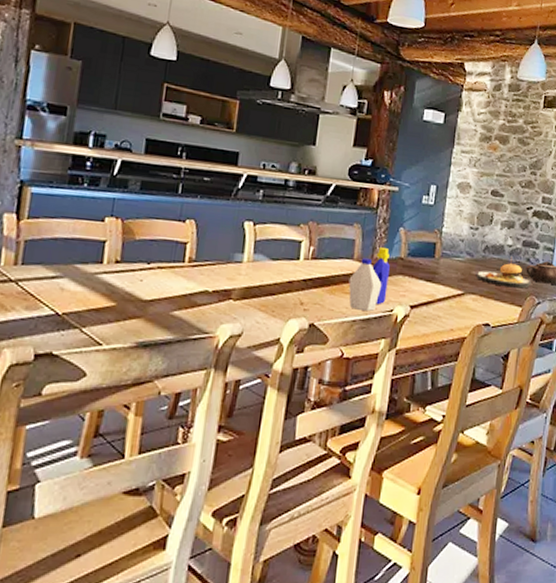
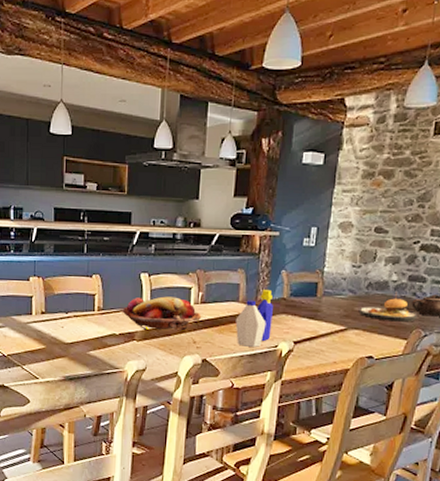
fruit basket: none [217,249,311,290] -> present [120,296,201,331]

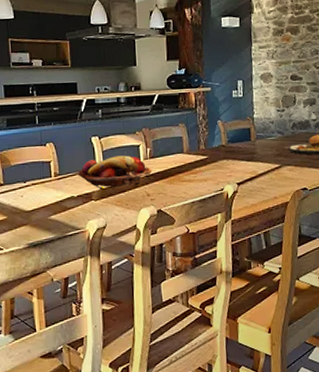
bottle: present [235,290,273,347] -> none [183,139,216,193]

